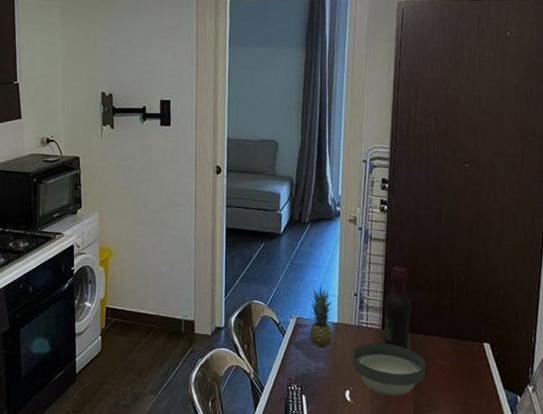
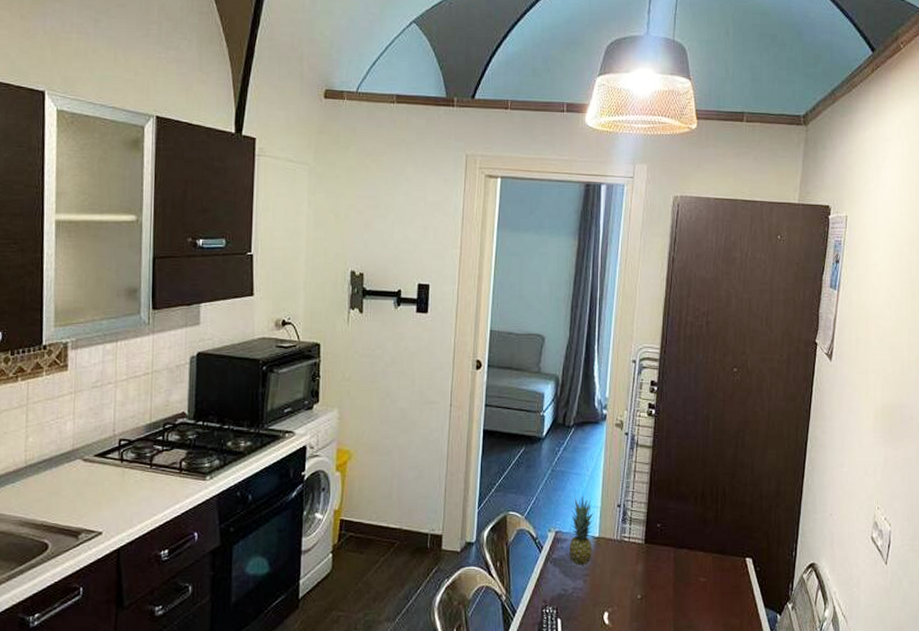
bowl: present [353,343,426,396] -> none [613,559,688,617]
wine bottle: present [384,266,412,350] -> none [646,475,676,566]

